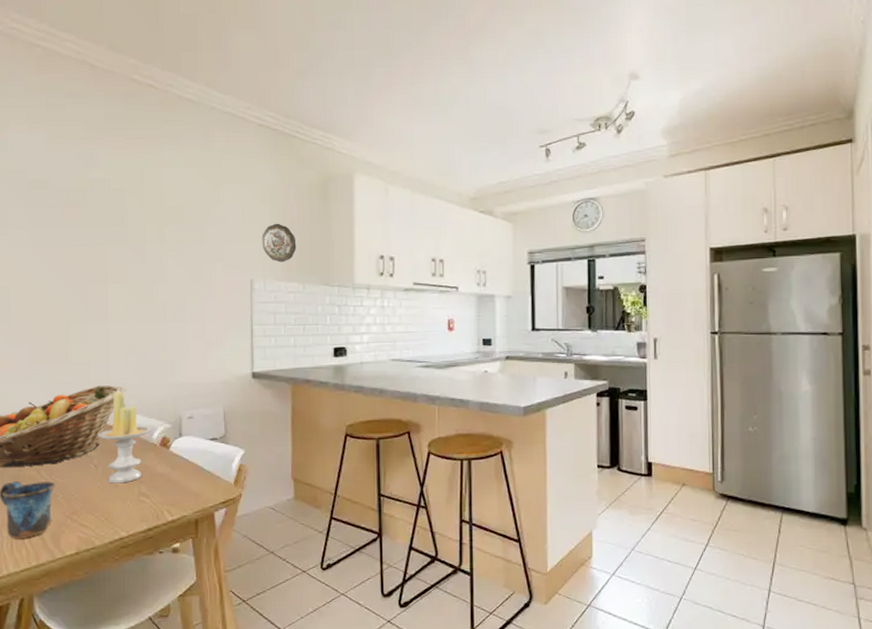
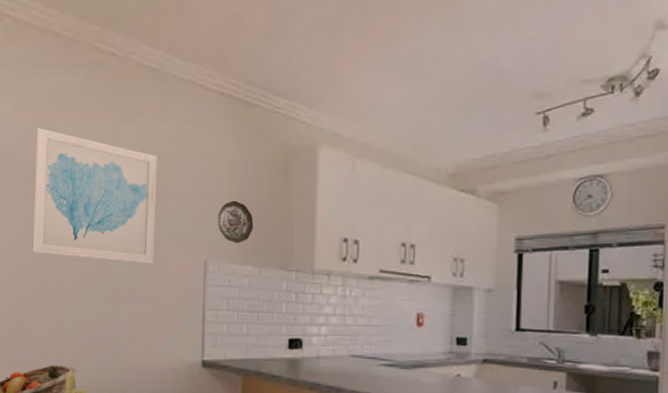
wall art: none [73,155,201,285] -> present [32,127,157,265]

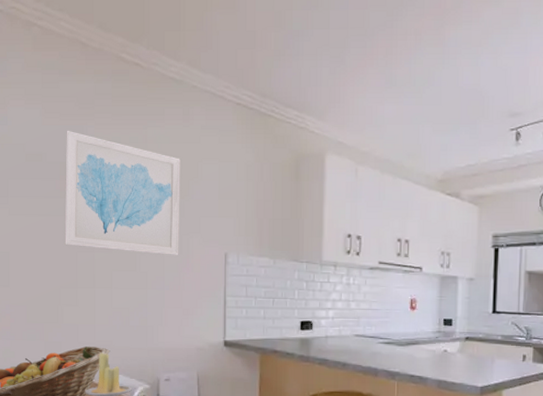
decorative plate: present [217,200,254,243] -> none [236,200,269,238]

